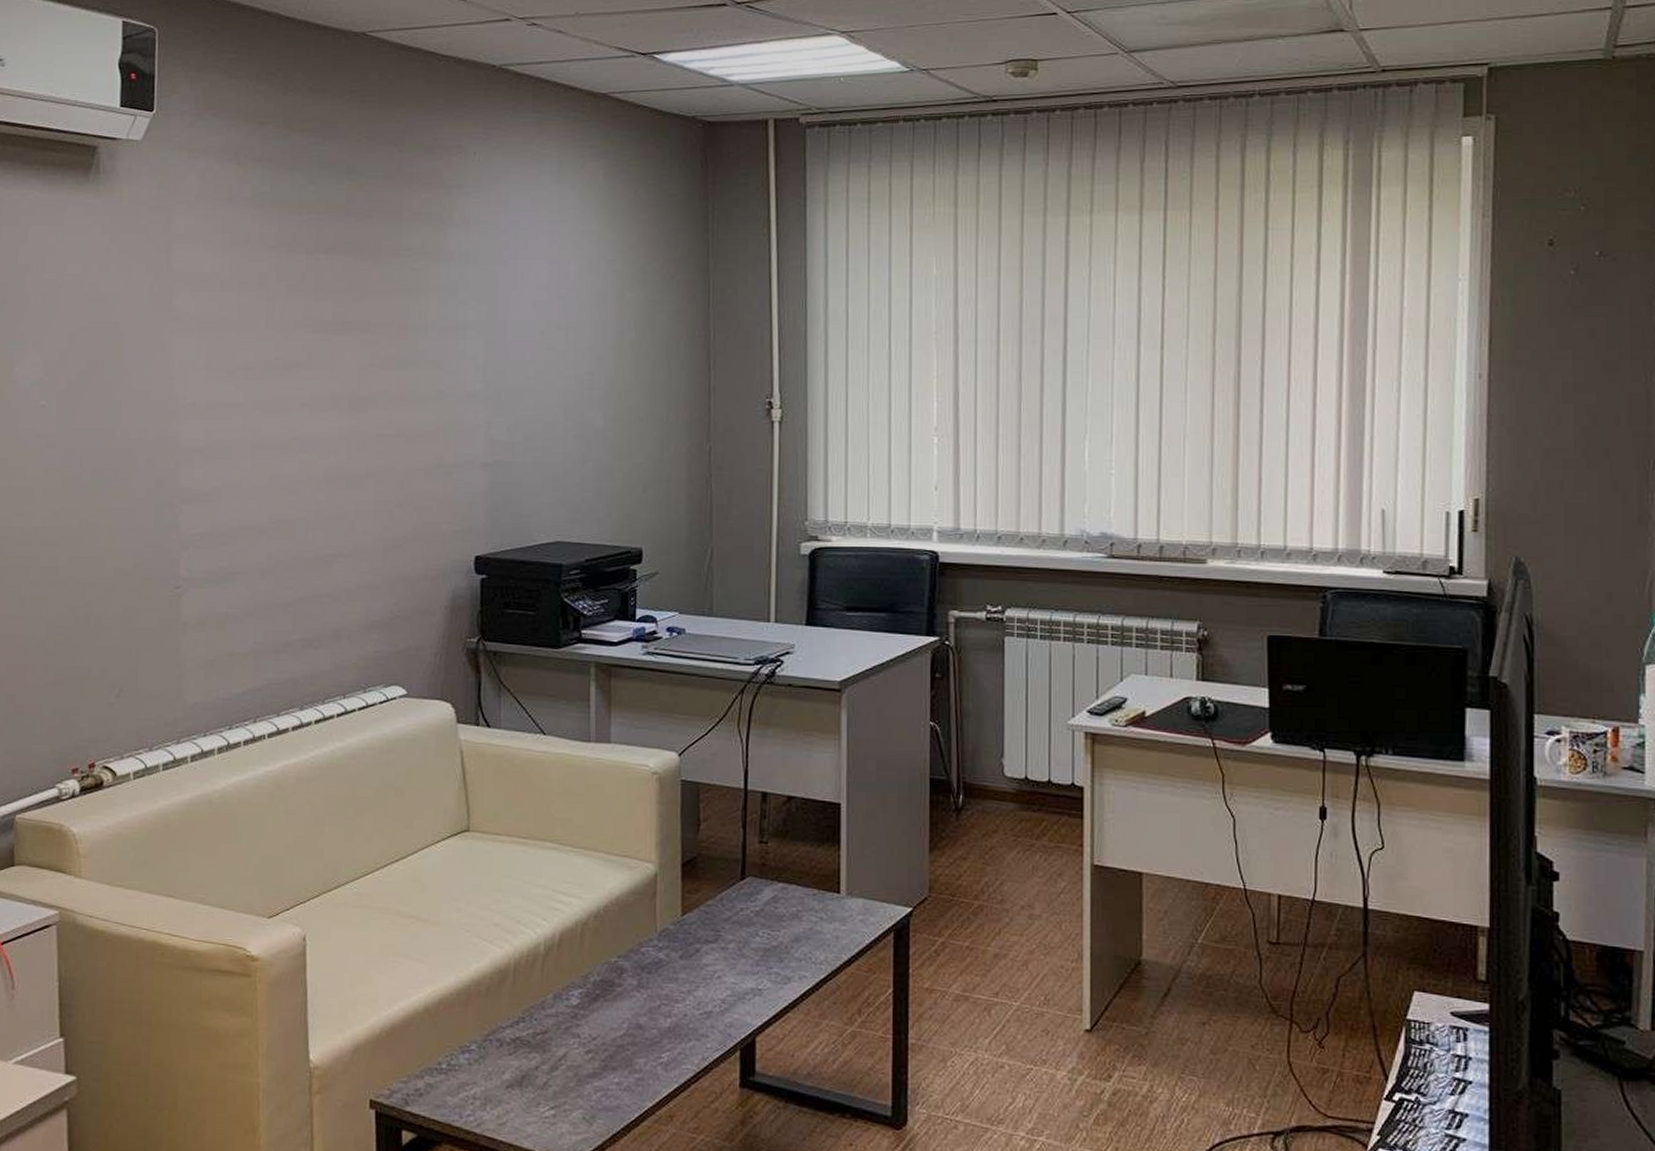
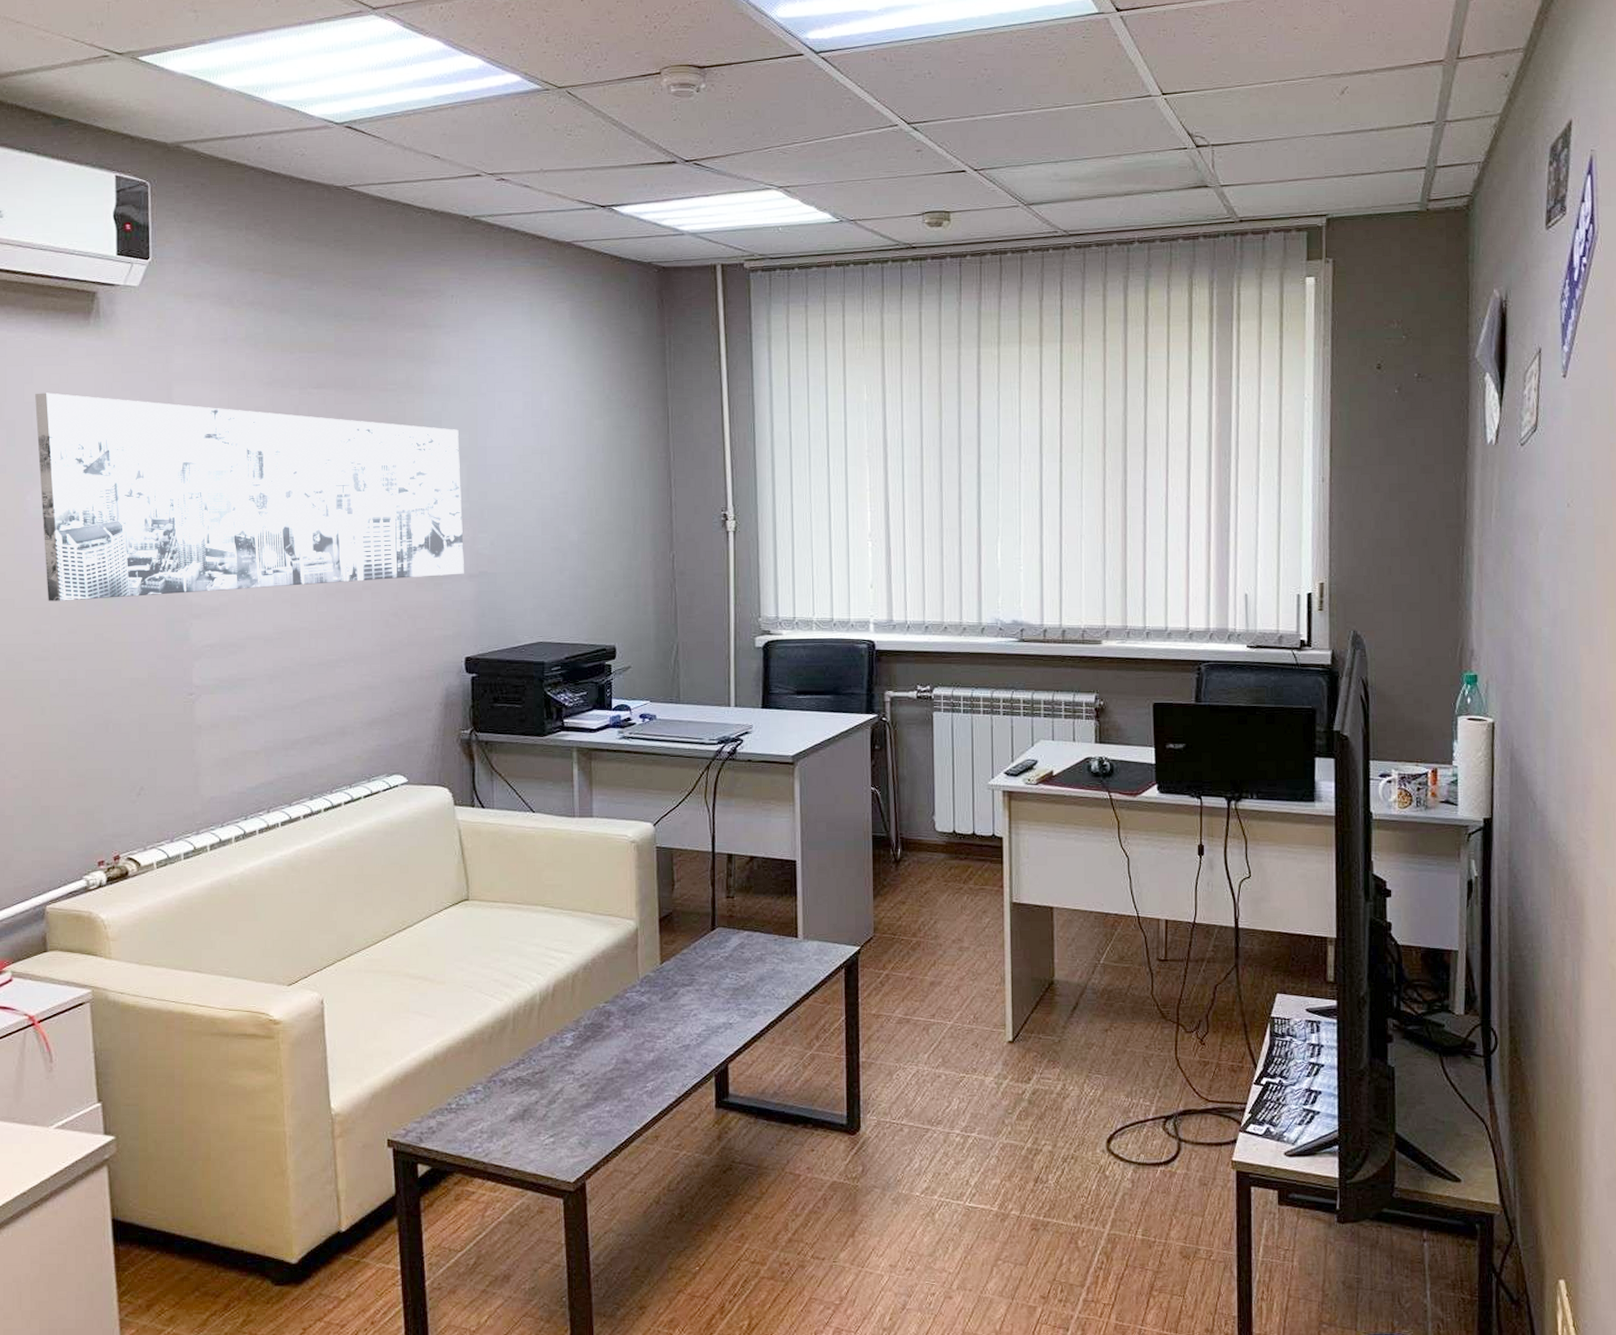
wall art: none [28,254,478,481] -> present [35,393,464,601]

